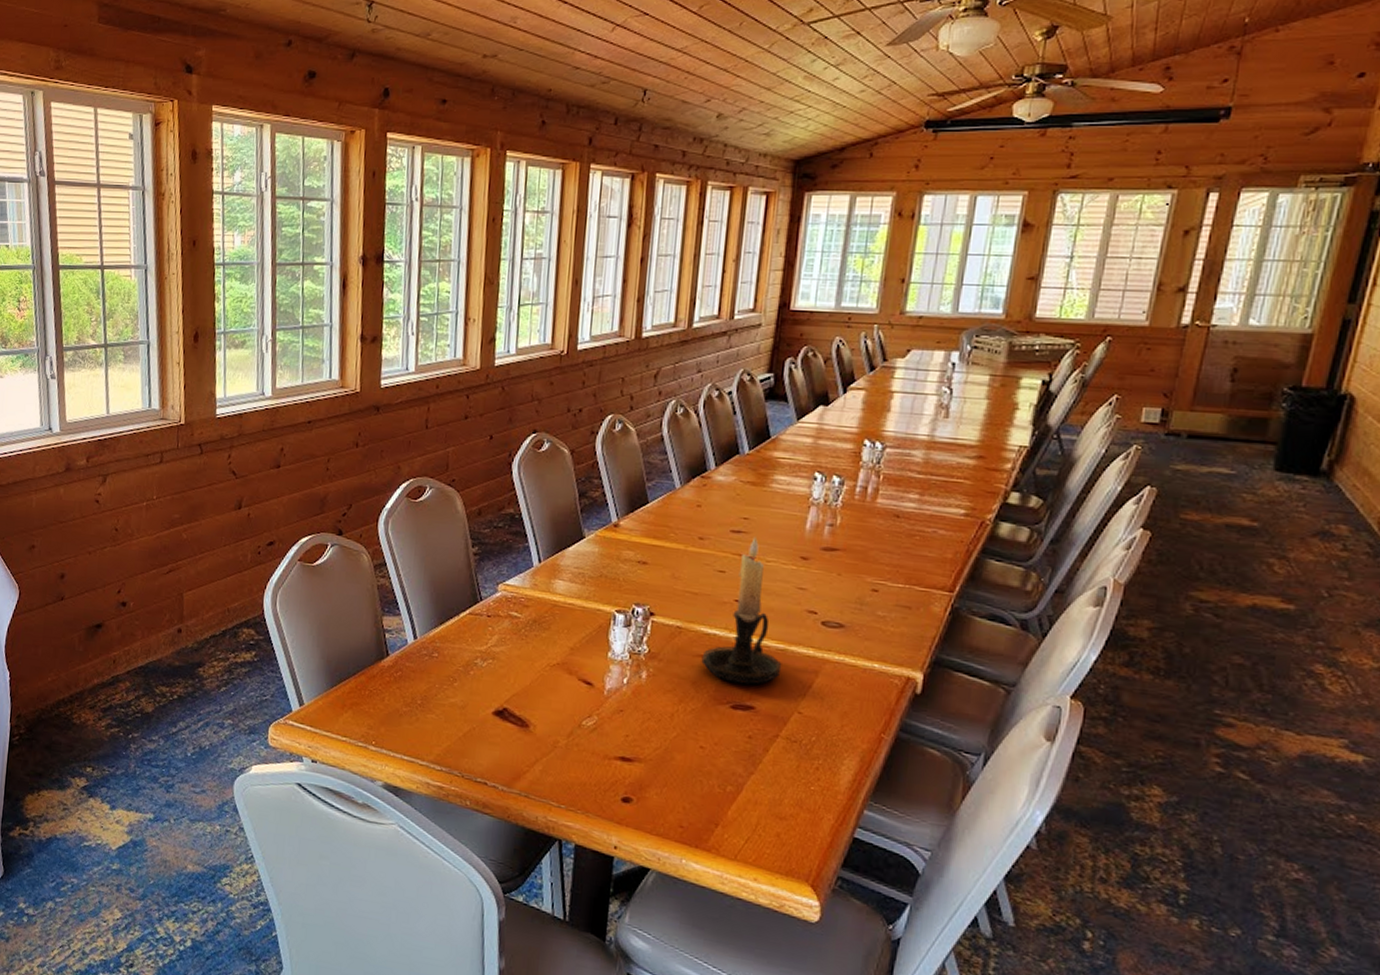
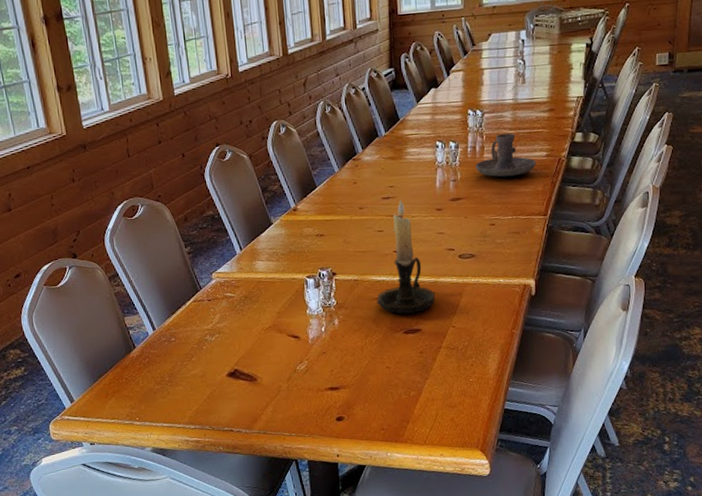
candle holder: none [863,476,949,534] -> present [476,133,536,177]

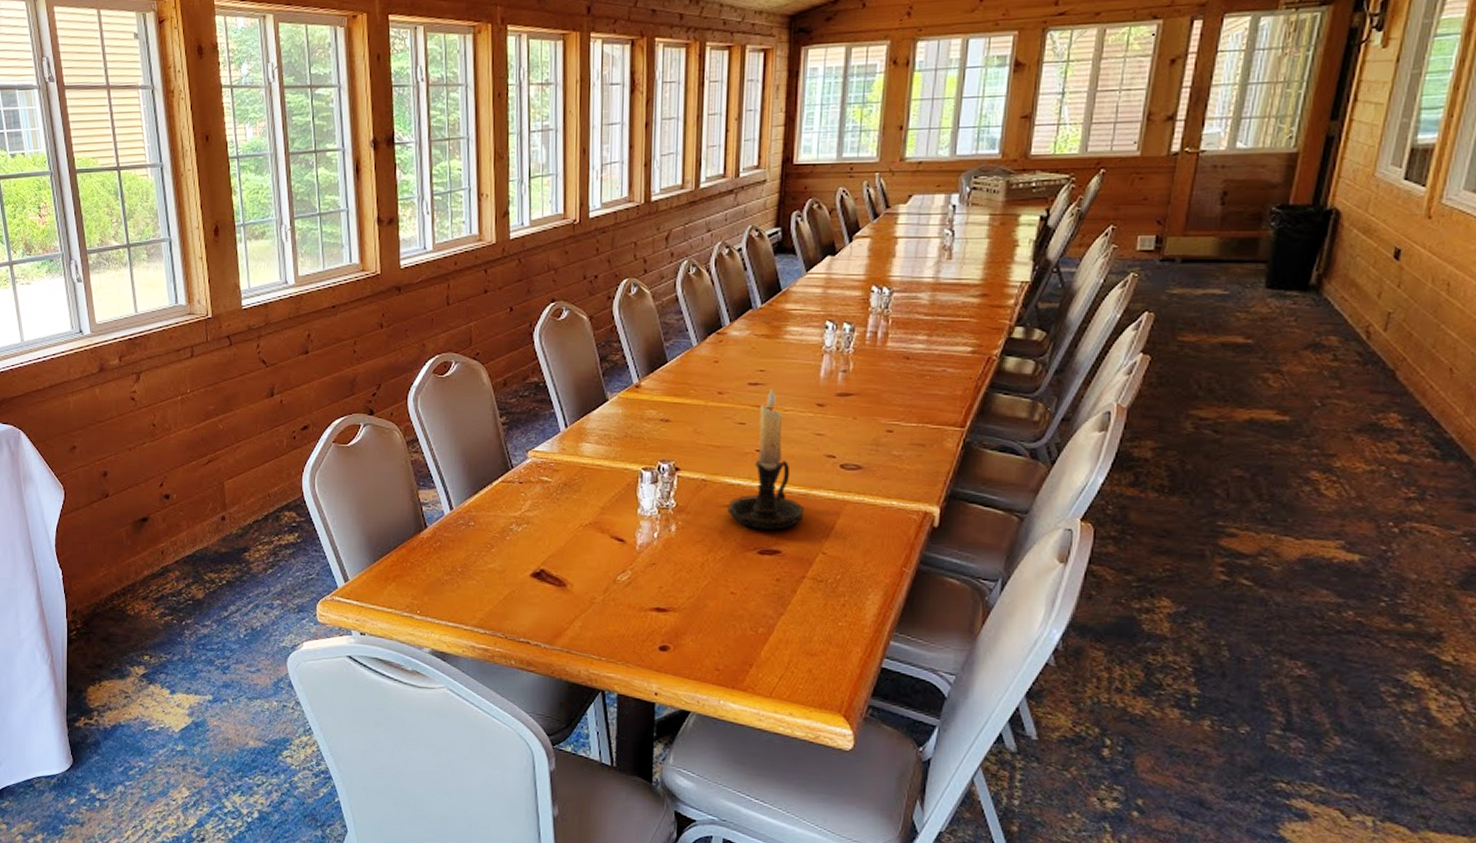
candle holder: present [476,133,536,177] -> none [875,318,957,374]

